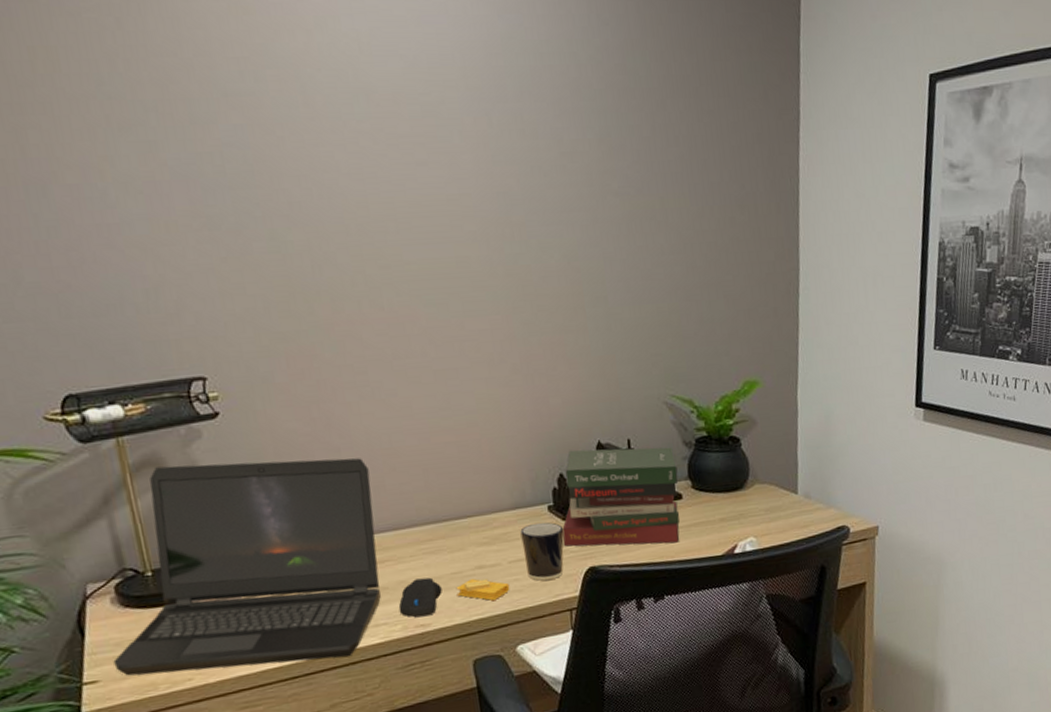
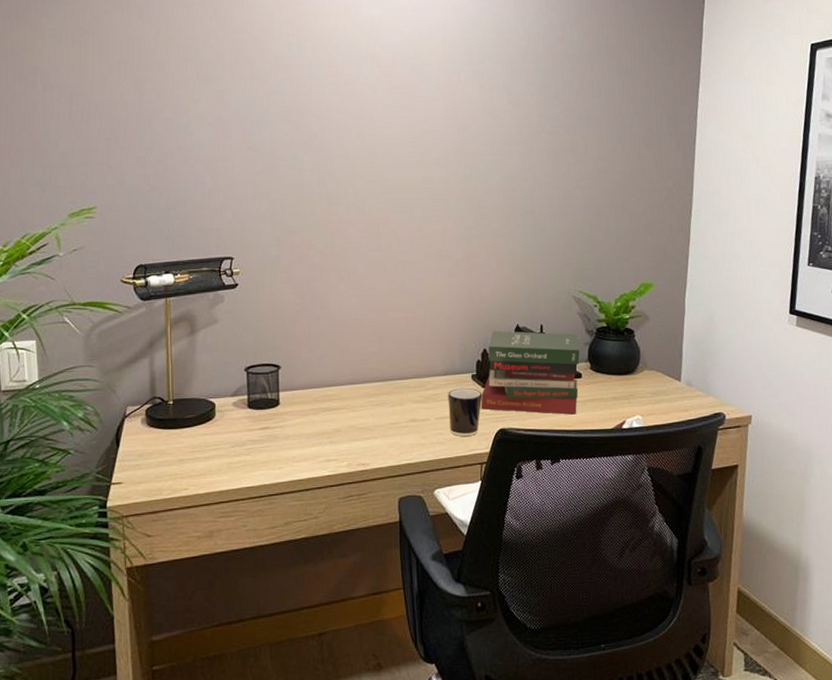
laptop computer: present [113,458,381,676] -> none [135,321,339,484]
computer mouse: present [398,577,442,617] -> none [346,425,381,457]
sticky notes: present [456,578,510,601] -> none [392,430,435,450]

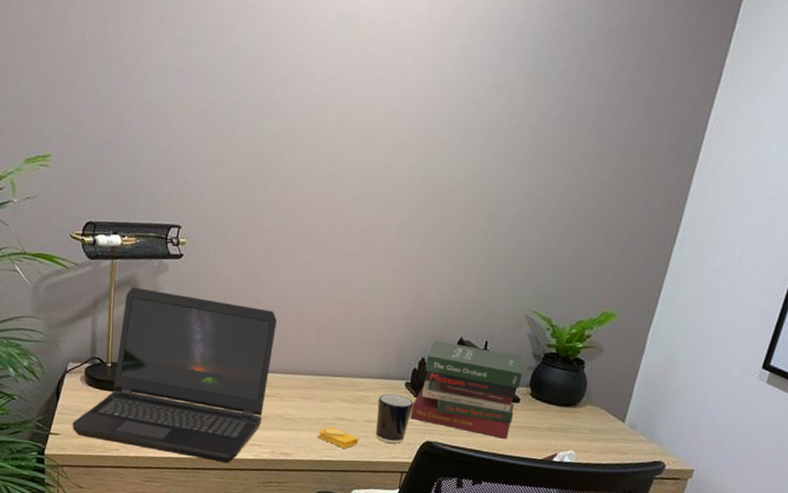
laptop computer: none [135,321,339,484] -> present [72,287,277,464]
sticky notes: none [392,430,435,450] -> present [317,427,359,449]

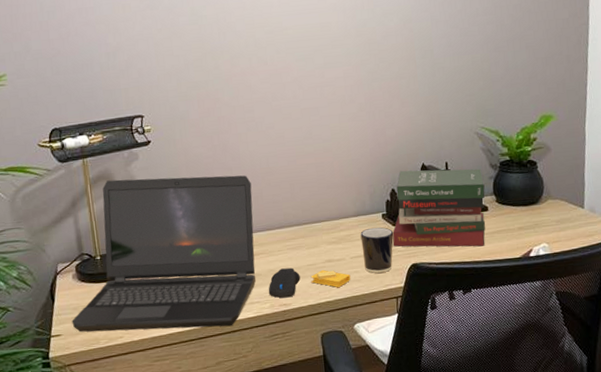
computer mouse: none [271,416,307,447] -> present [268,267,300,298]

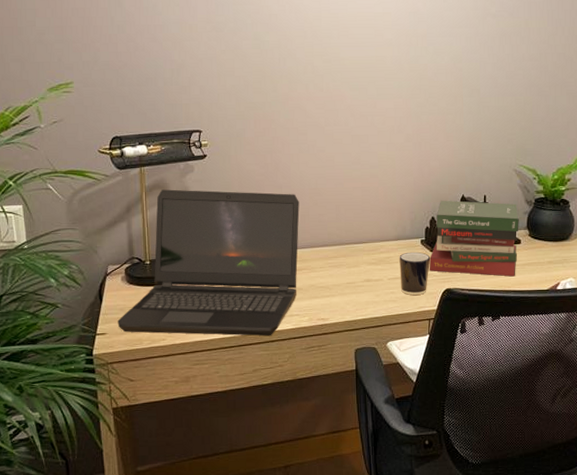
computer mouse: present [268,267,300,298] -> none [308,284,339,313]
sticky notes: present [310,270,351,288] -> none [349,289,387,307]

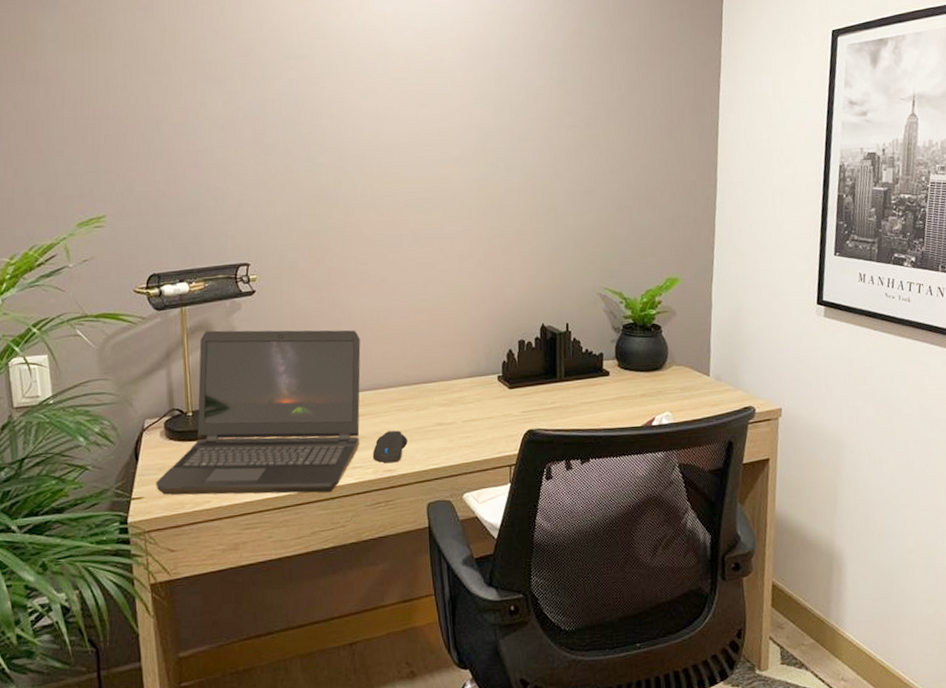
computer mouse: none [308,284,339,313] -> present [372,430,408,463]
mug: present [399,251,431,295] -> none [474,389,509,439]
books: present [429,200,519,277] -> none [507,330,607,413]

